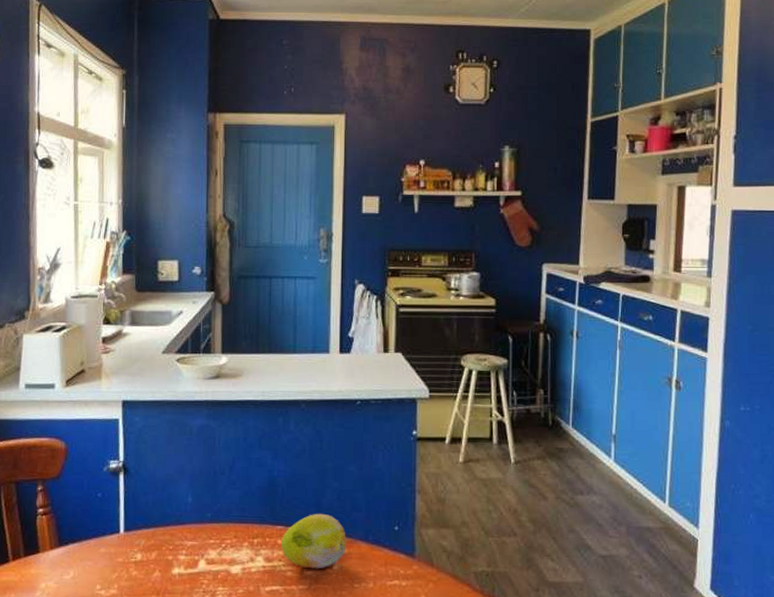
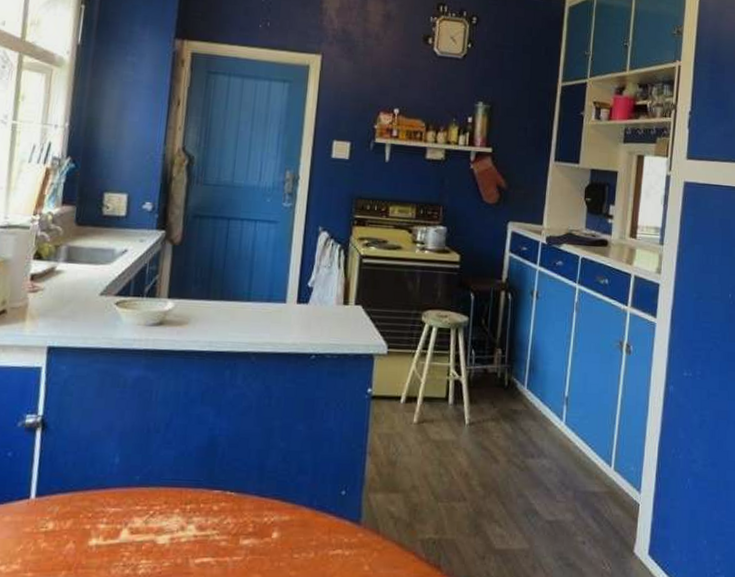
fruit: present [280,513,346,569] -> none [216,476,289,538]

